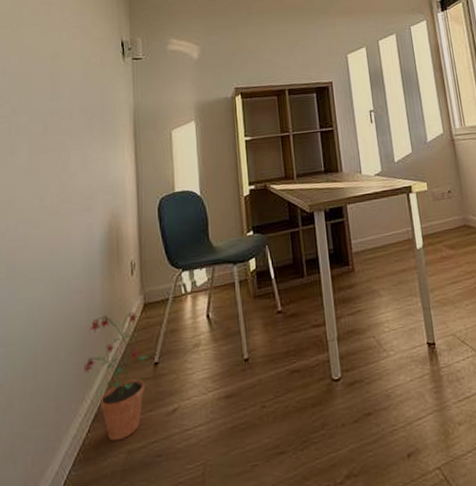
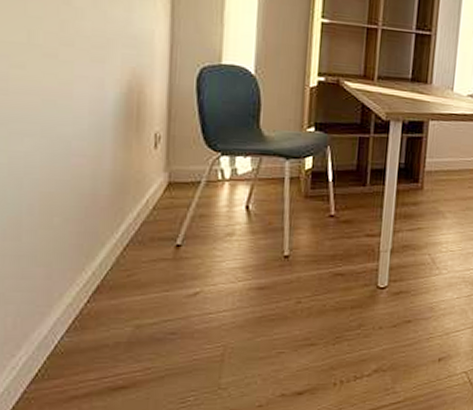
potted plant: present [83,311,149,442] -> none [84,187,170,315]

